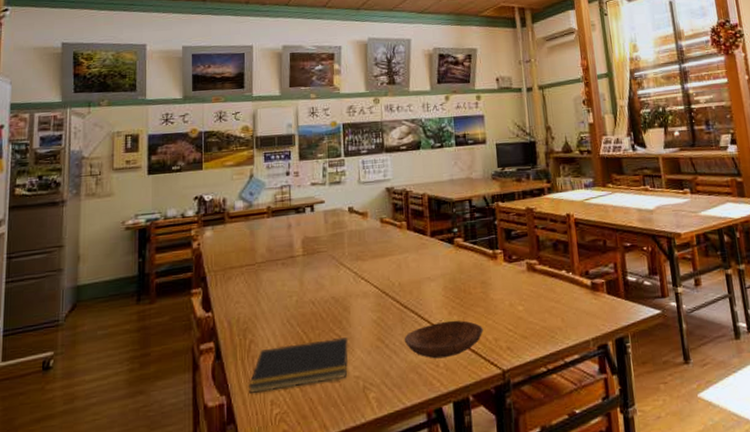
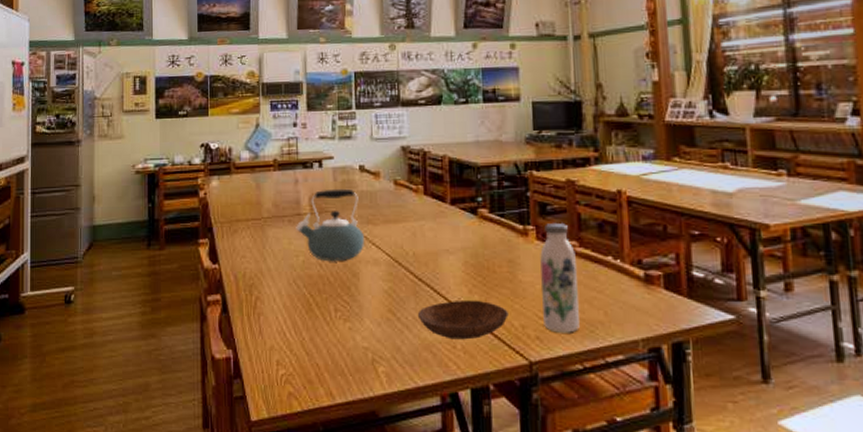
notepad: present [249,337,349,393] -> none [255,304,358,351]
kettle: none [289,229,355,299] -> present [296,188,365,262]
water bottle: none [507,245,543,342] -> present [540,222,580,333]

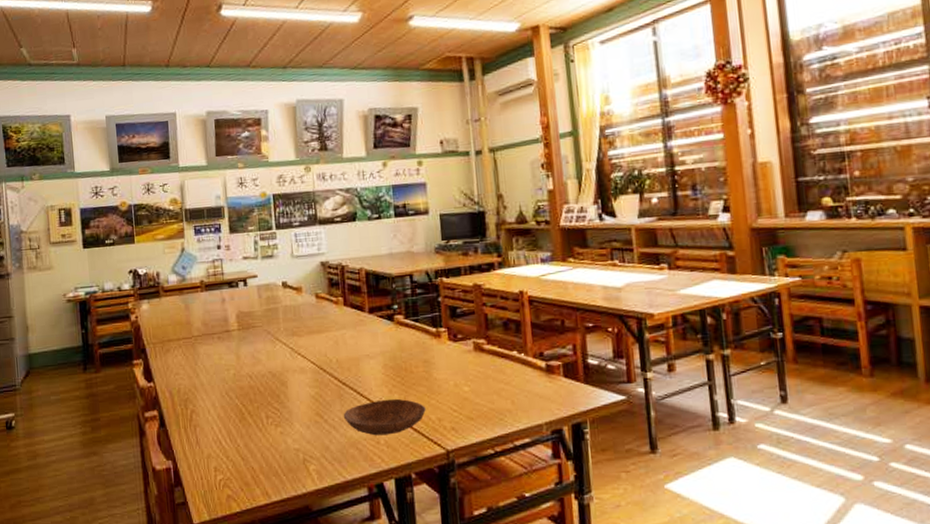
kettle: present [296,188,365,262] -> none [225,304,291,373]
water bottle: present [540,222,580,333] -> none [452,323,490,423]

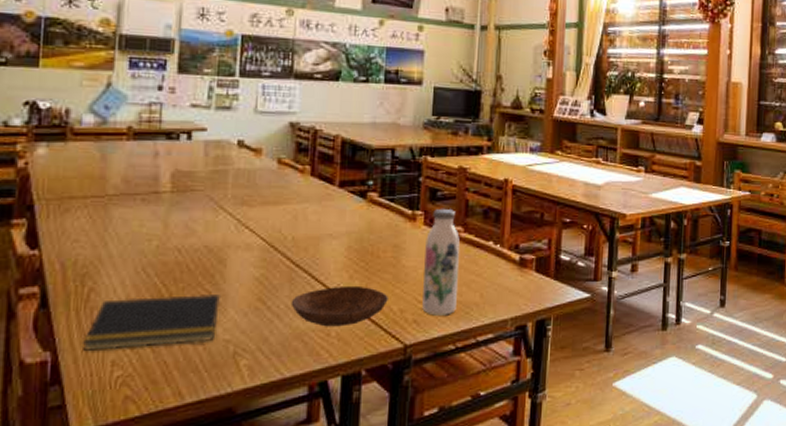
notepad: none [193,410,288,459] -> present [83,293,222,351]
water bottle: none [452,323,490,423] -> present [422,208,460,316]

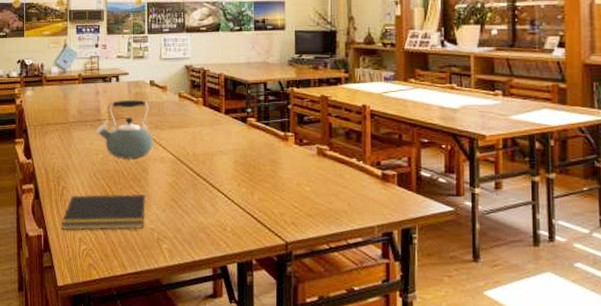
kettle: none [151,164,238,247] -> present [96,99,154,159]
bowl: present [291,285,388,327] -> none [195,191,270,224]
water bottle: present [422,208,460,316] -> none [297,130,327,220]

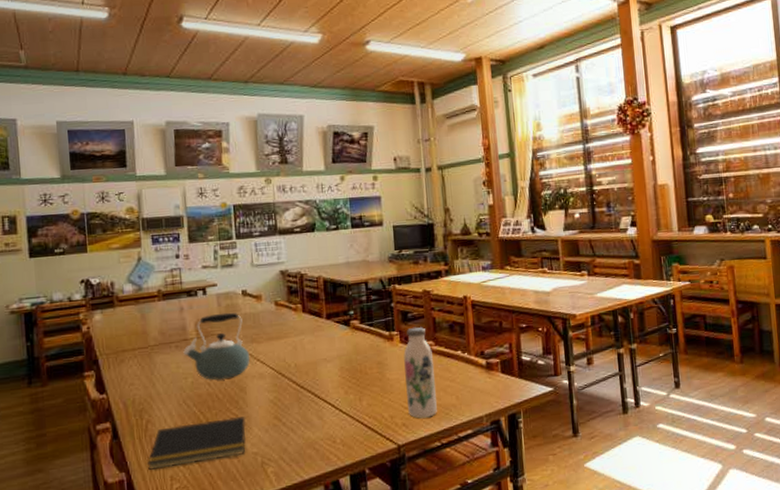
water bottle: none [297,130,327,220] -> present [403,327,437,418]

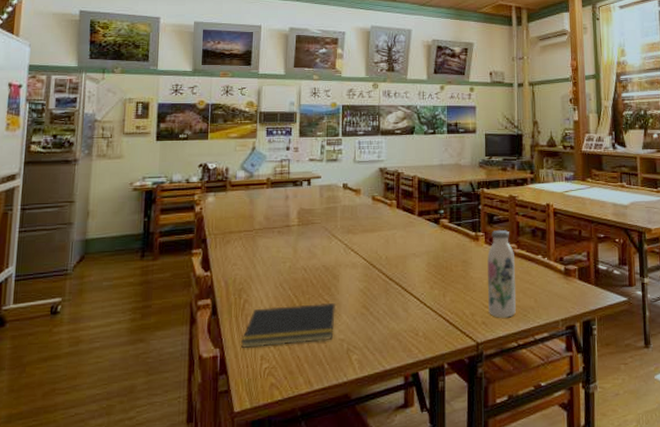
kettle: present [183,312,251,380] -> none [284,203,345,267]

